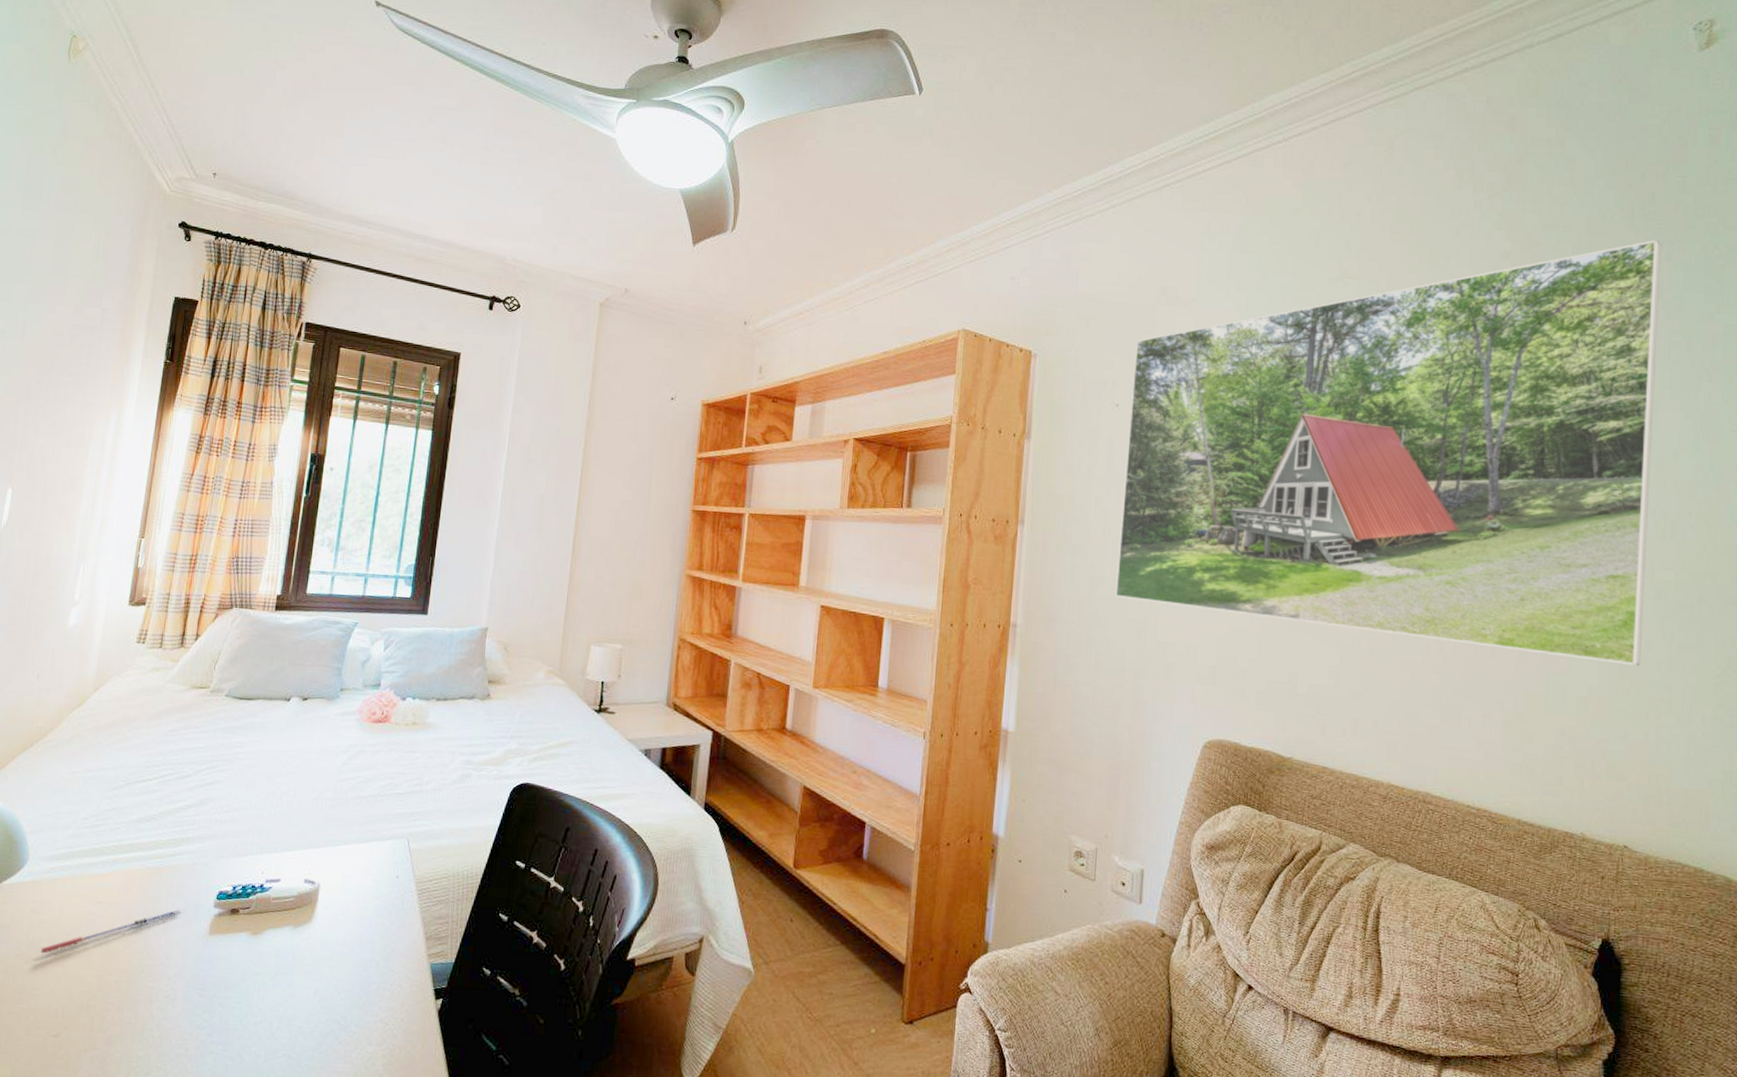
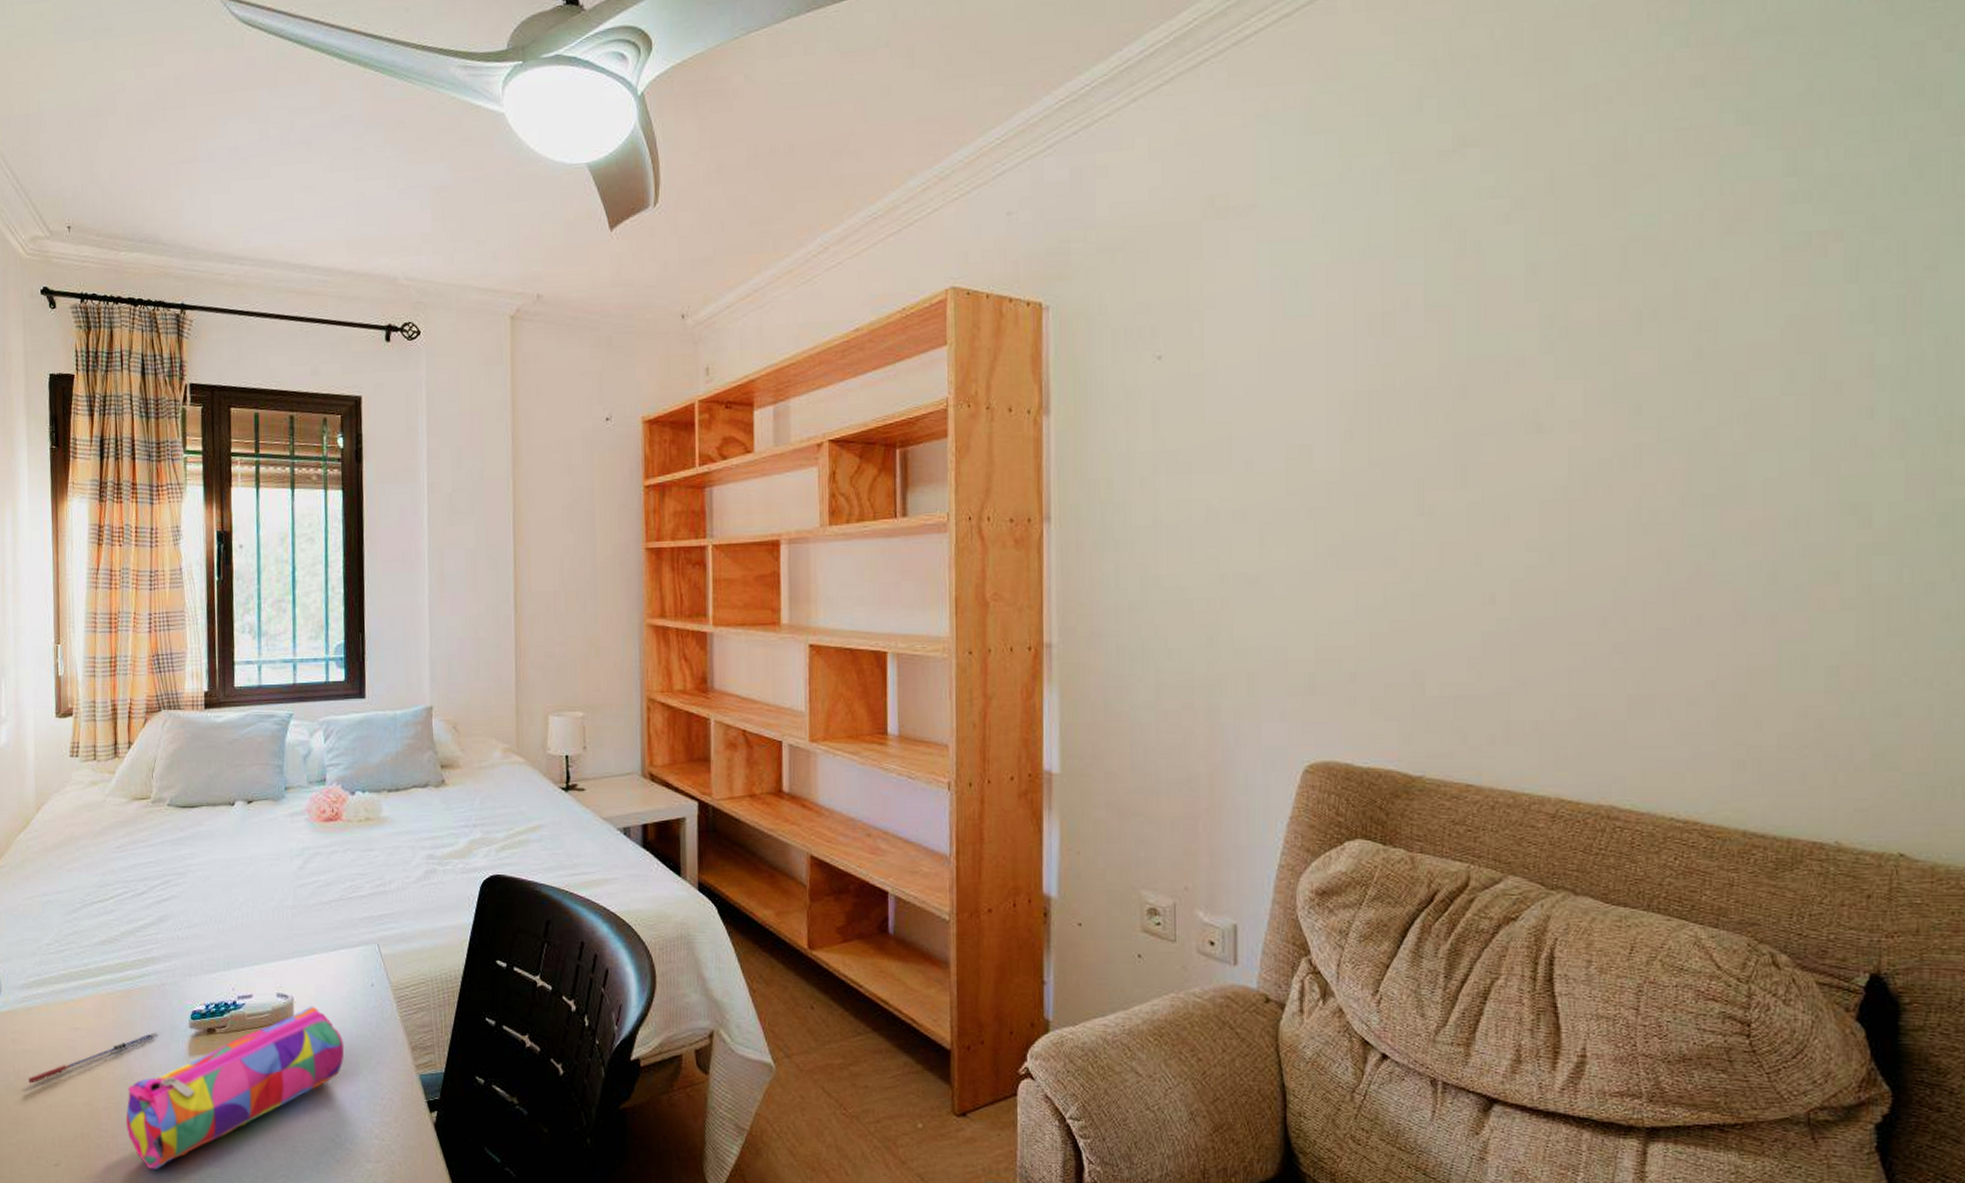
pencil case: none [134,893,363,1045] -> present [125,1006,345,1170]
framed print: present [1115,239,1661,666] -> none [1174,24,1938,619]

